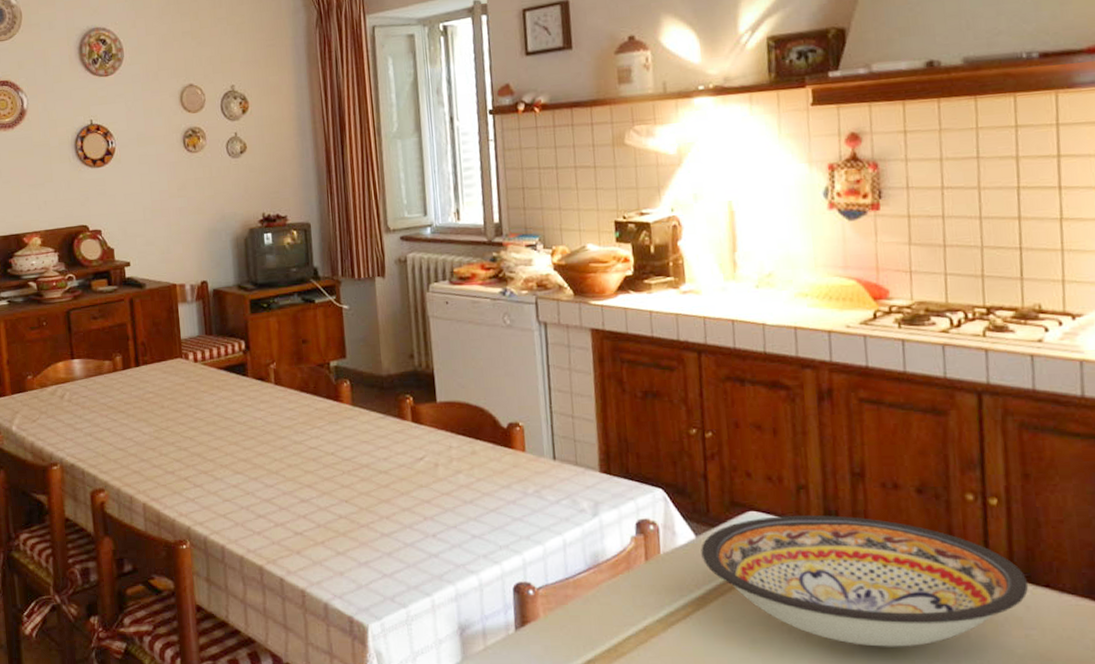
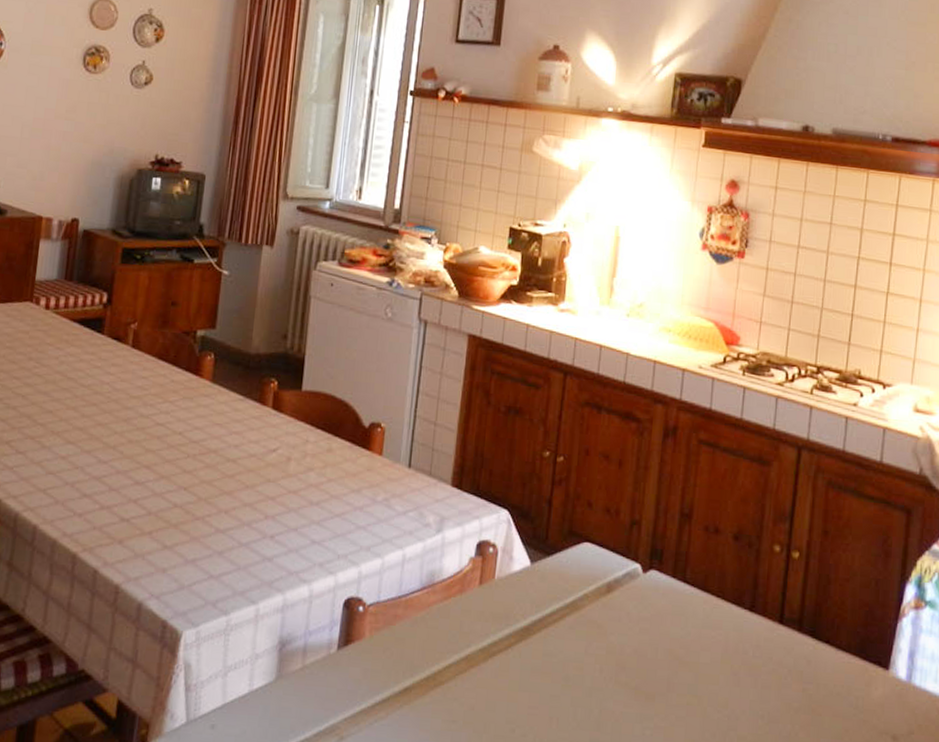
bowl: present [701,515,1029,647] -> none [533,550,813,694]

